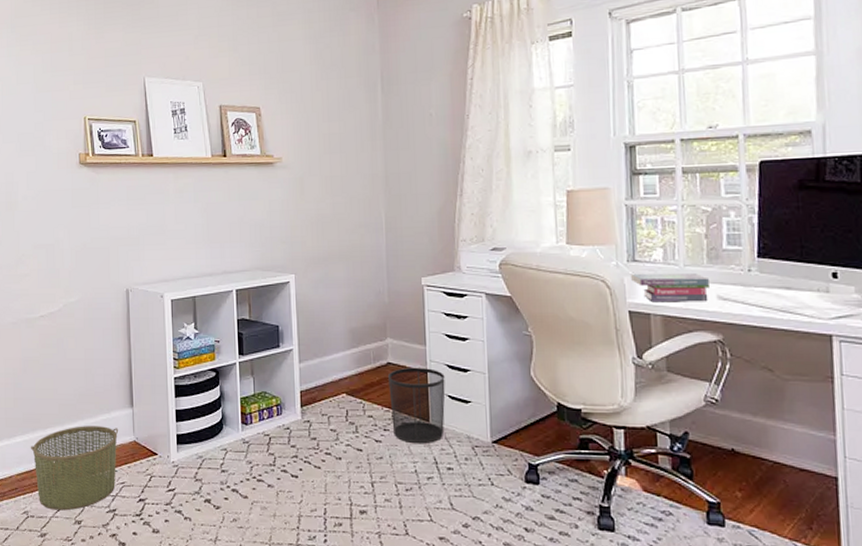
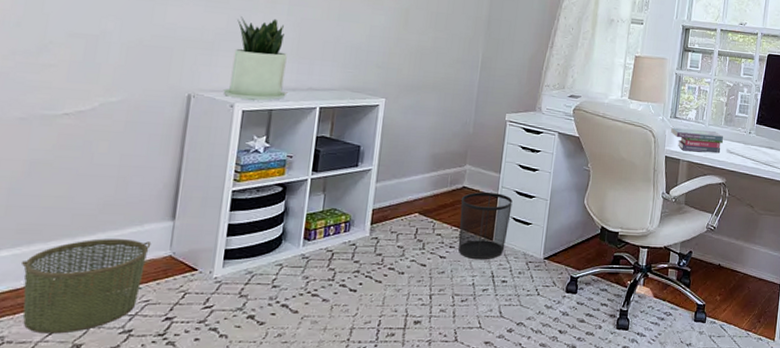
planter: none [153,207,206,289] -> present [223,16,288,101]

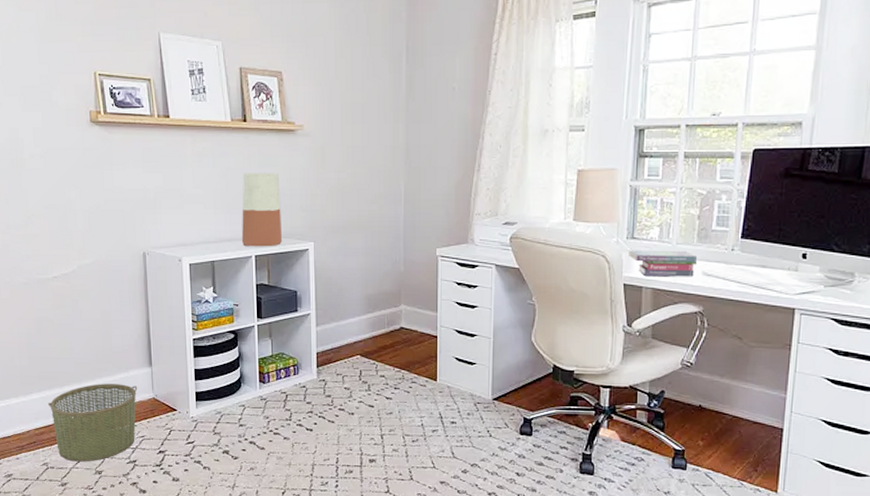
planter: present [223,16,288,101] -> none [170,172,225,253]
vase: none [306,25,358,100] -> present [241,173,282,247]
waste bin: present [458,191,513,260] -> none [401,331,453,401]

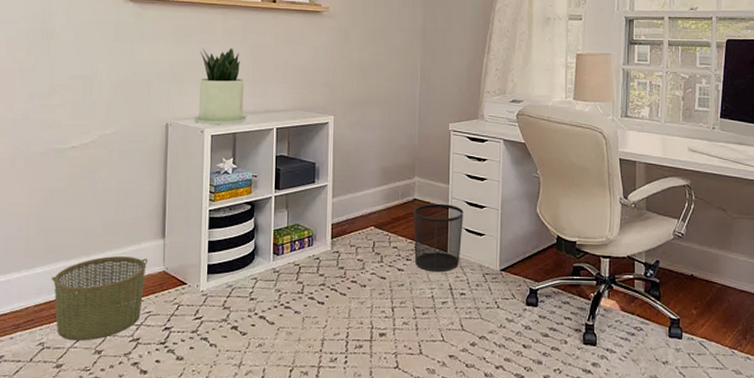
planter: none [170,172,225,253] -> present [194,47,248,125]
vase: present [241,173,282,247] -> none [264,49,305,120]
waste bin: none [401,331,453,401] -> present [413,203,464,273]
books: present [629,250,697,277] -> none [623,127,683,153]

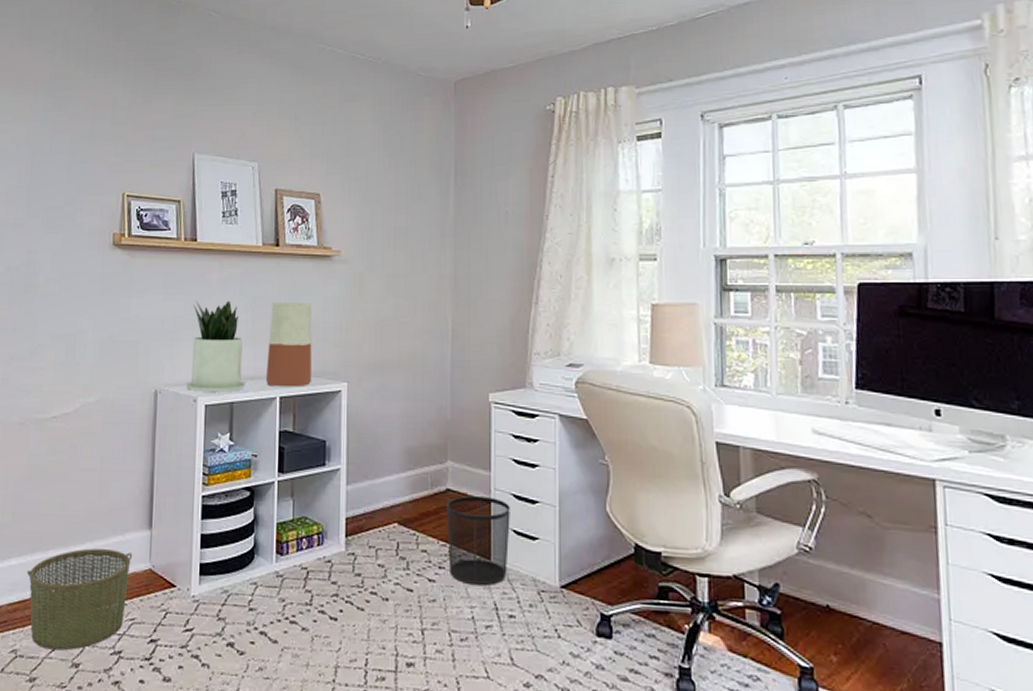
vase: none [264,49,305,120] -> present [265,302,312,388]

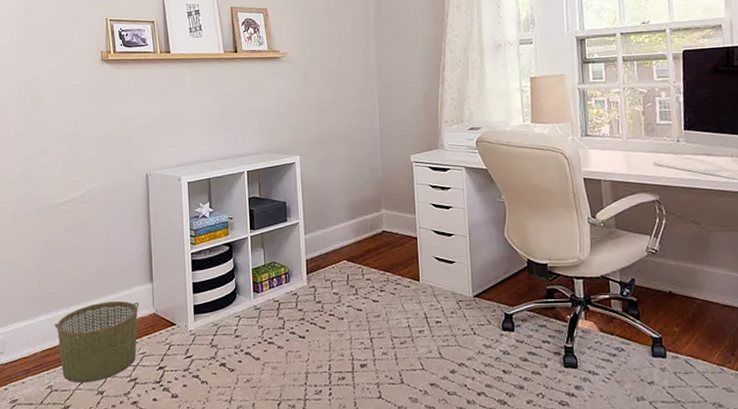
planter: present [186,300,247,393] -> none [171,98,220,173]
vase: present [265,302,312,388] -> none [234,95,271,164]
waste bin: present [447,495,510,586] -> none [383,233,433,302]

